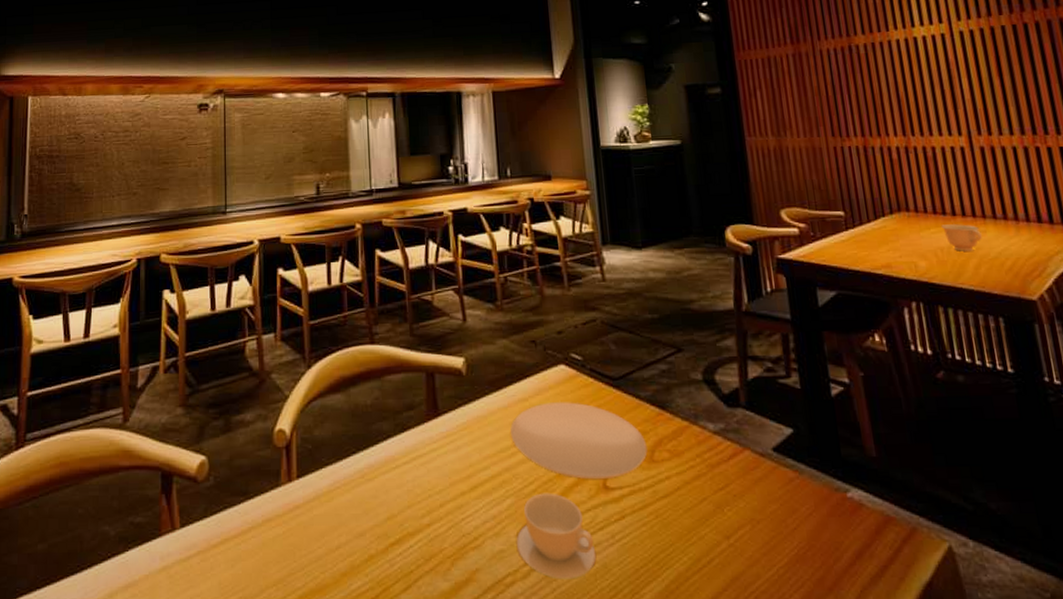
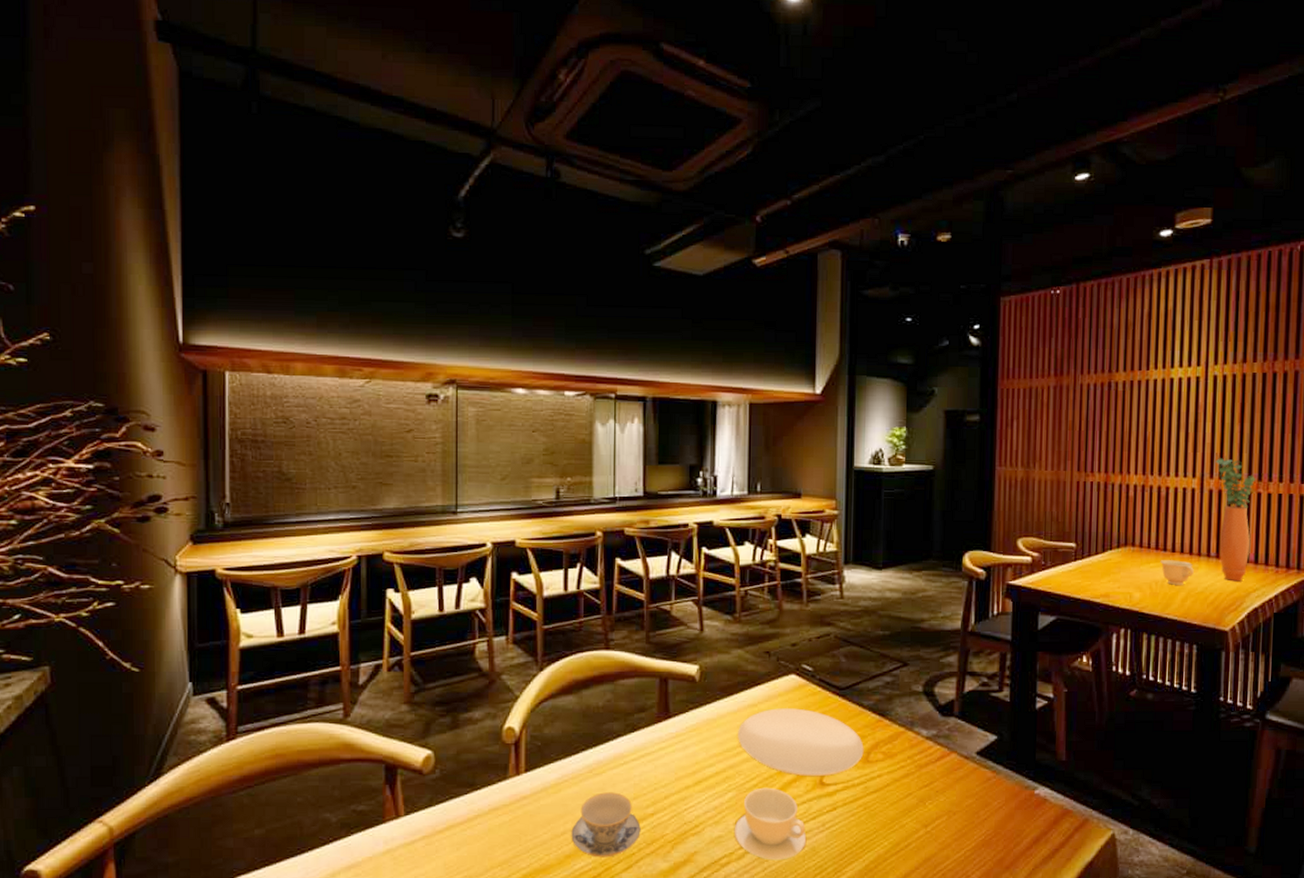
teacup: none [346,500,418,576] -> present [571,792,641,858]
vase: none [979,108,1042,244] -> present [1215,453,1256,582]

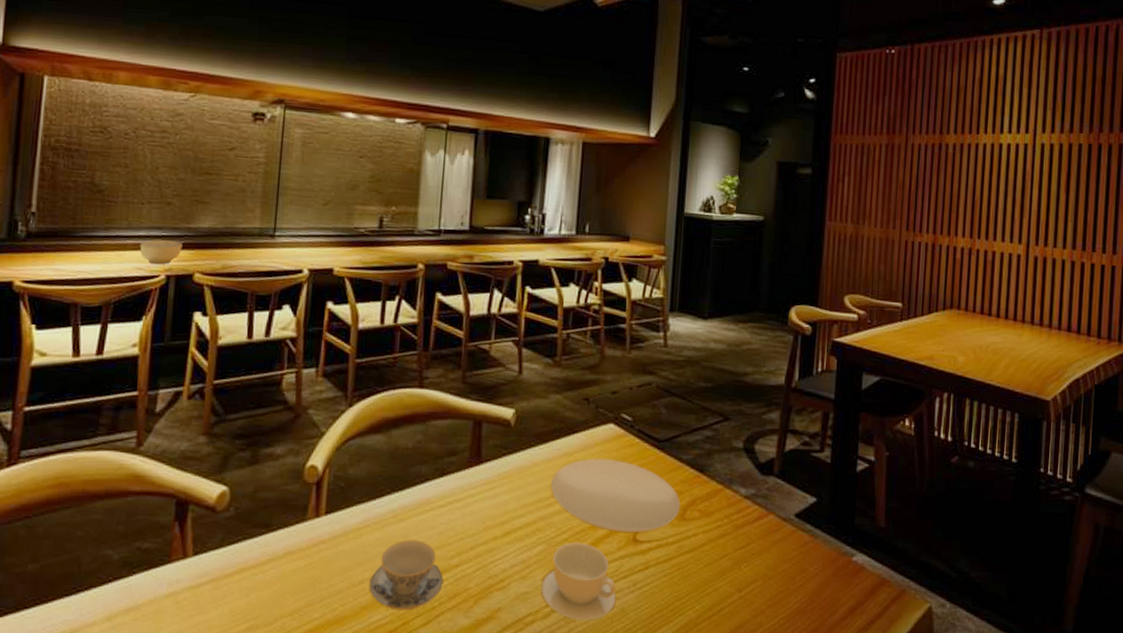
bowl: none [330,522,370,546] -> present [139,239,183,265]
teacup: present [1160,560,1194,585] -> none [985,325,1018,351]
vase: present [1215,453,1256,582] -> none [1041,220,1080,351]

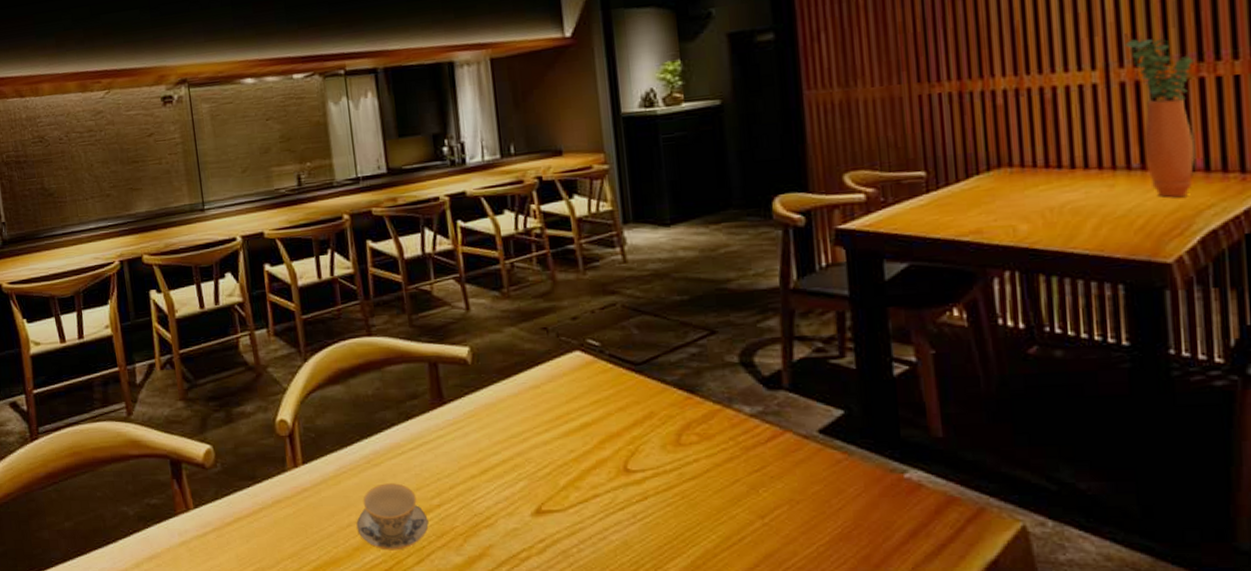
bowl: present [139,239,183,265] -> none [92,228,128,253]
teacup: present [541,542,617,621] -> none [530,475,617,555]
plate: present [551,458,681,533] -> none [521,388,674,463]
vase: none [1041,220,1080,351] -> present [1124,33,1194,198]

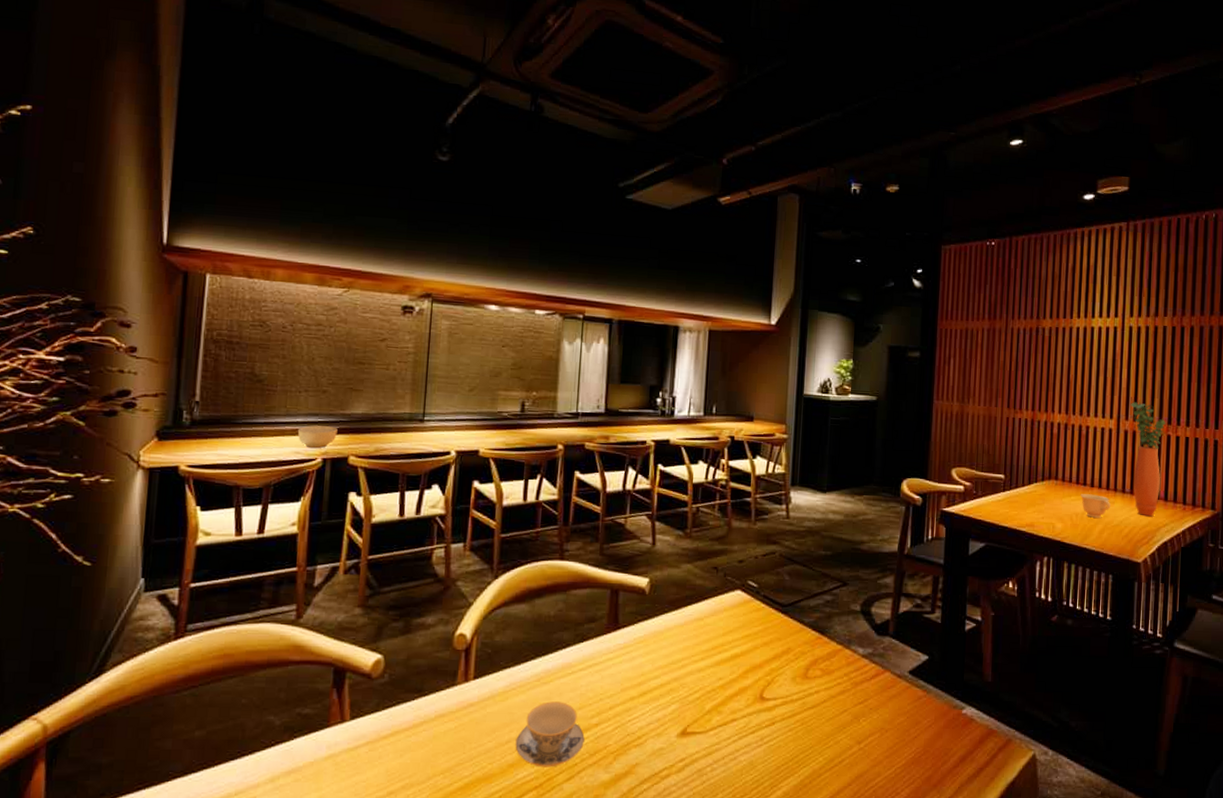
bowl: none [92,228,128,253] -> present [297,425,338,449]
teacup: none [1054,178,1108,211] -> present [1080,494,1110,518]

